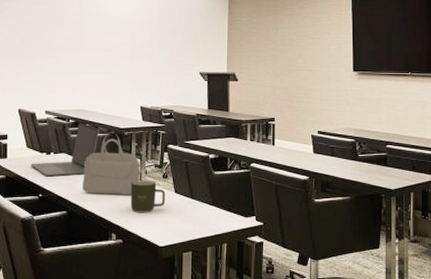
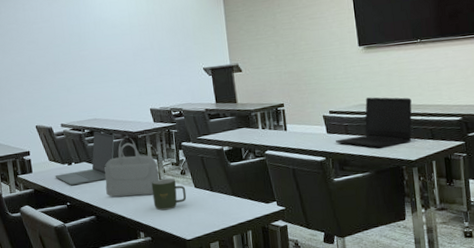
laptop: none [321,122,397,174] -> present [336,97,412,149]

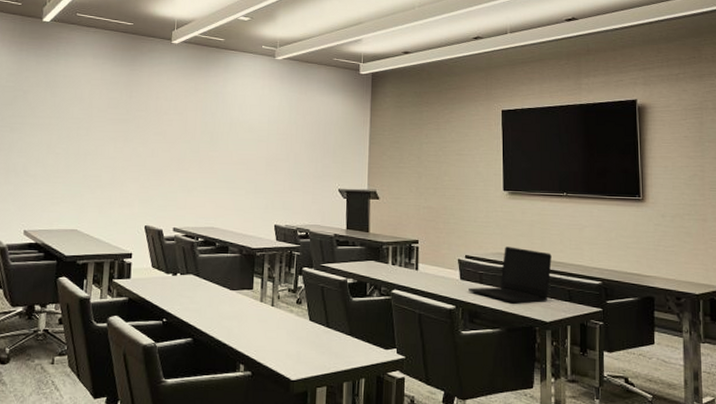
laptop: present [55,131,114,186] -> none [155,241,230,300]
handbag: present [104,136,159,197] -> none [210,252,273,323]
mug: present [151,178,187,211] -> none [260,305,299,342]

